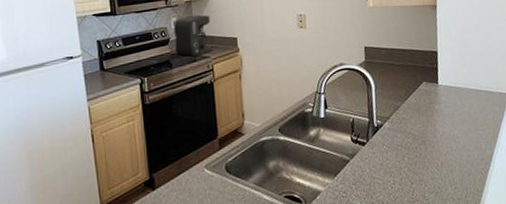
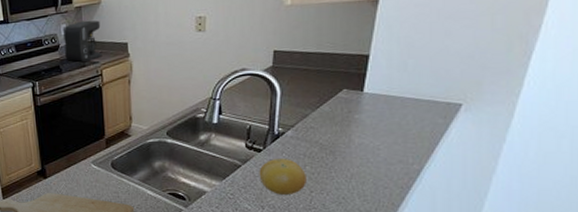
fruit: none [365,151,407,189] -> present [259,159,307,195]

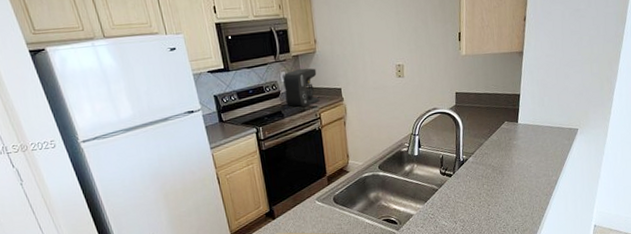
fruit: present [259,159,307,195] -> none [451,180,485,211]

